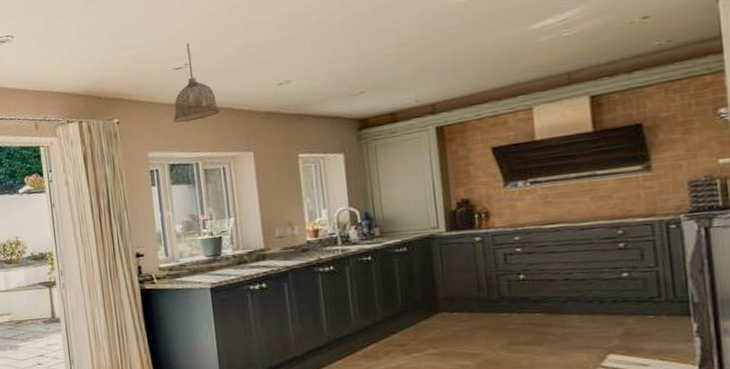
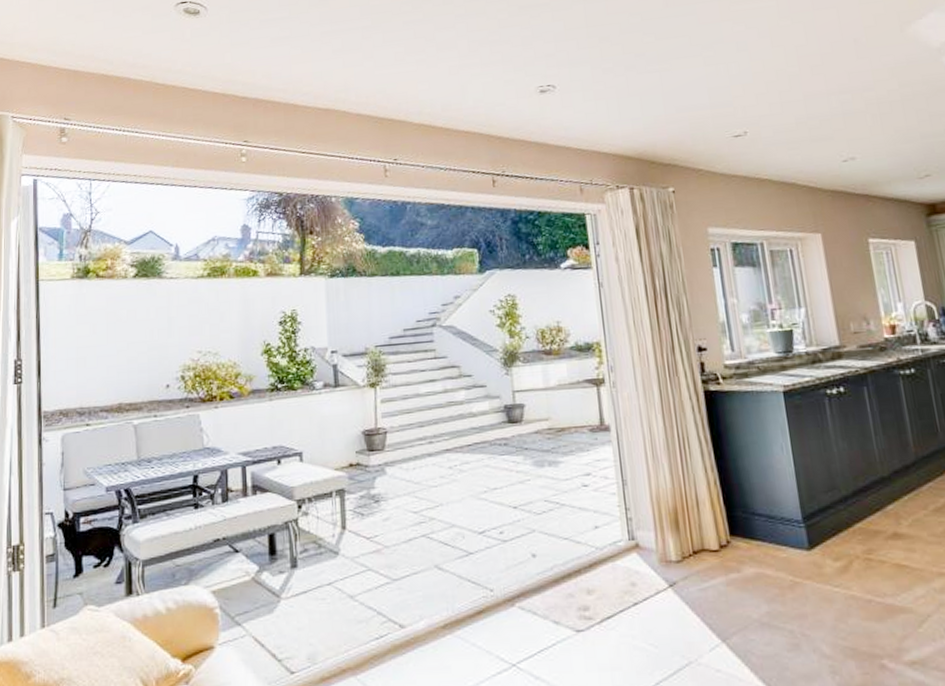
pendant lamp: present [173,43,220,123] -> none [734,110,784,196]

